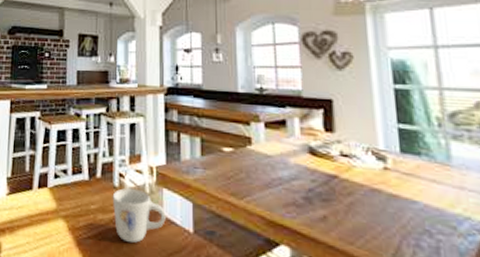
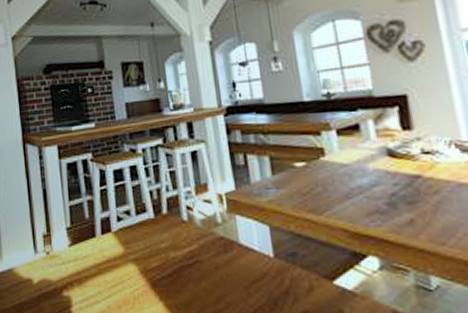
mug: present [112,187,166,243] -> none [182,219,243,276]

